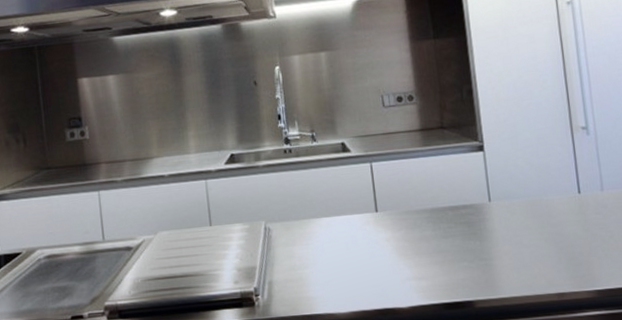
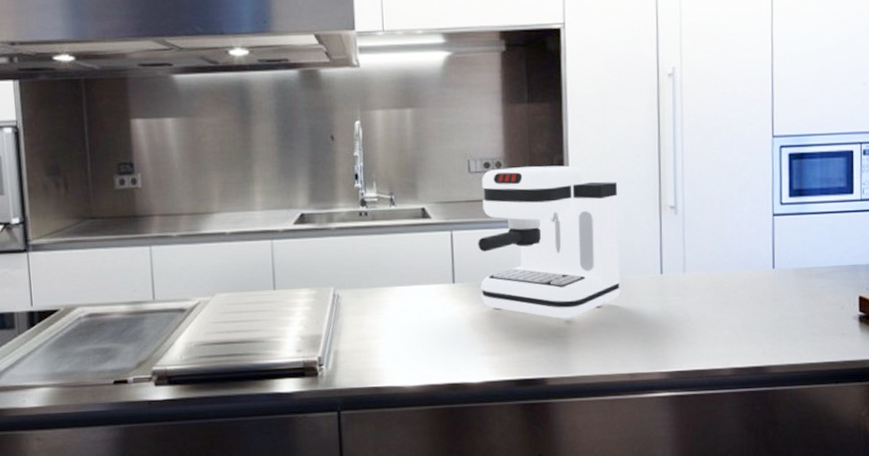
coffee maker: none [396,94,540,244] -> present [478,165,620,321]

